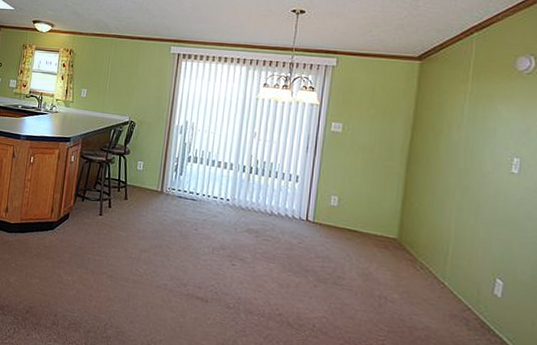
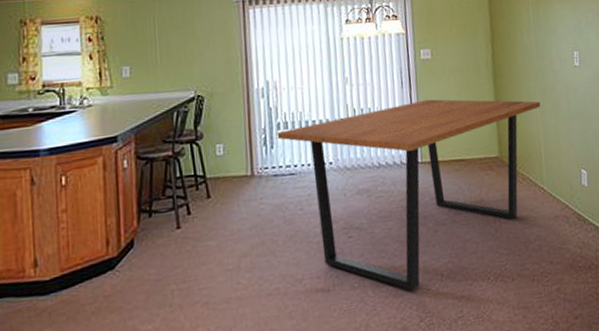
dining table: none [187,163,459,329] -> present [277,99,541,291]

